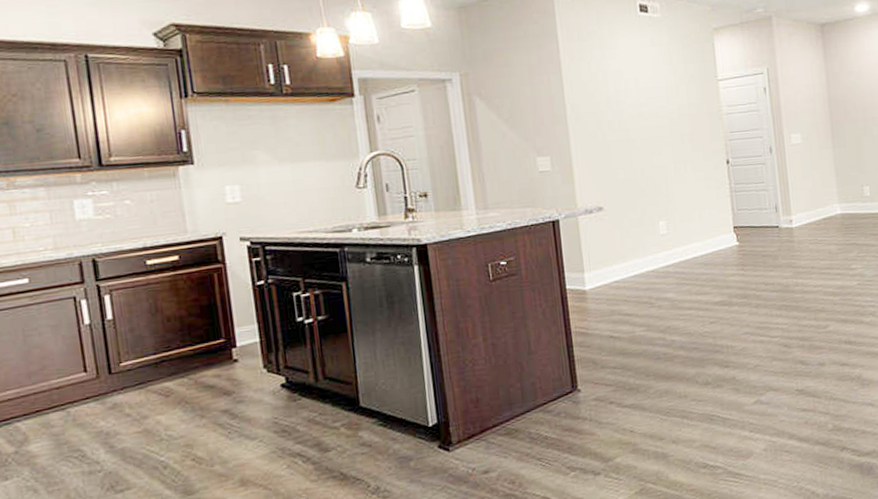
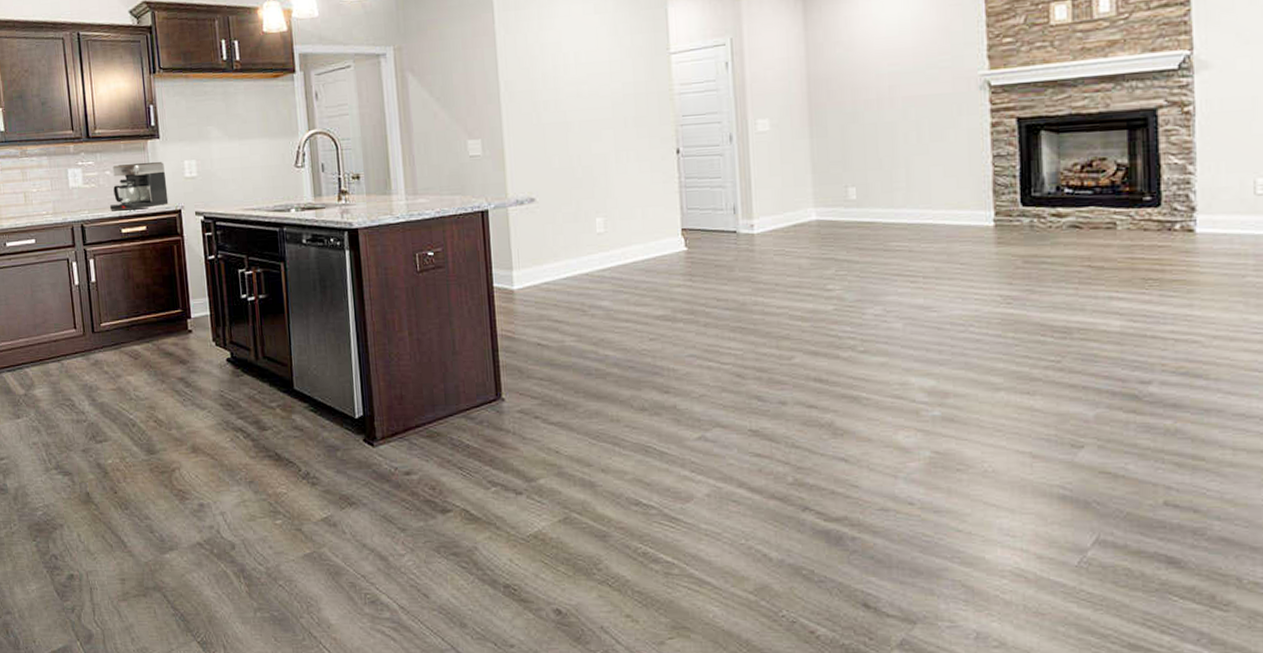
coffee maker: none [130,187,207,242] -> present [109,161,169,211]

